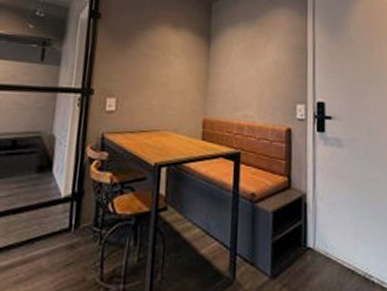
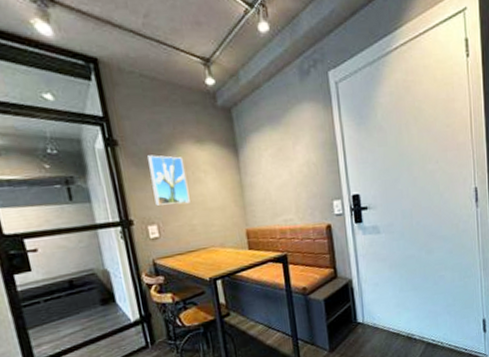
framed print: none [120,31,157,83] -> present [148,155,190,206]

